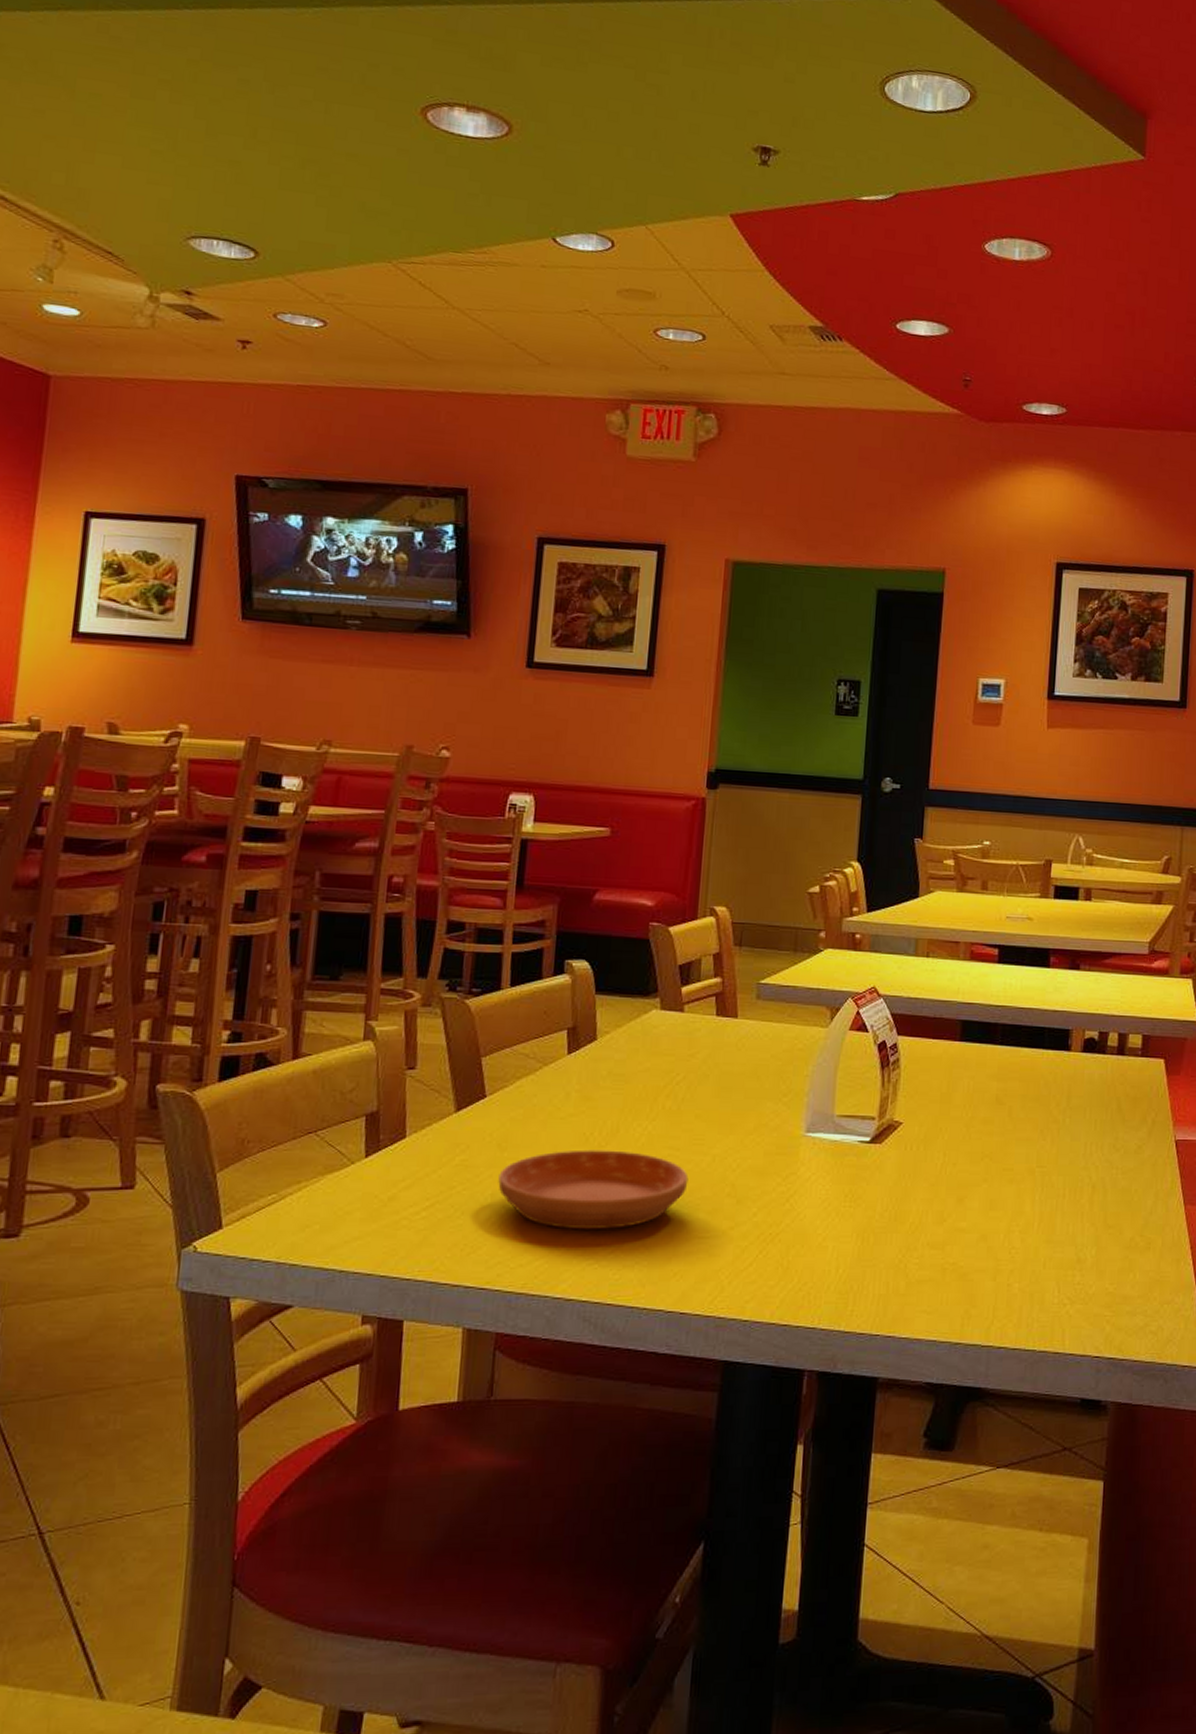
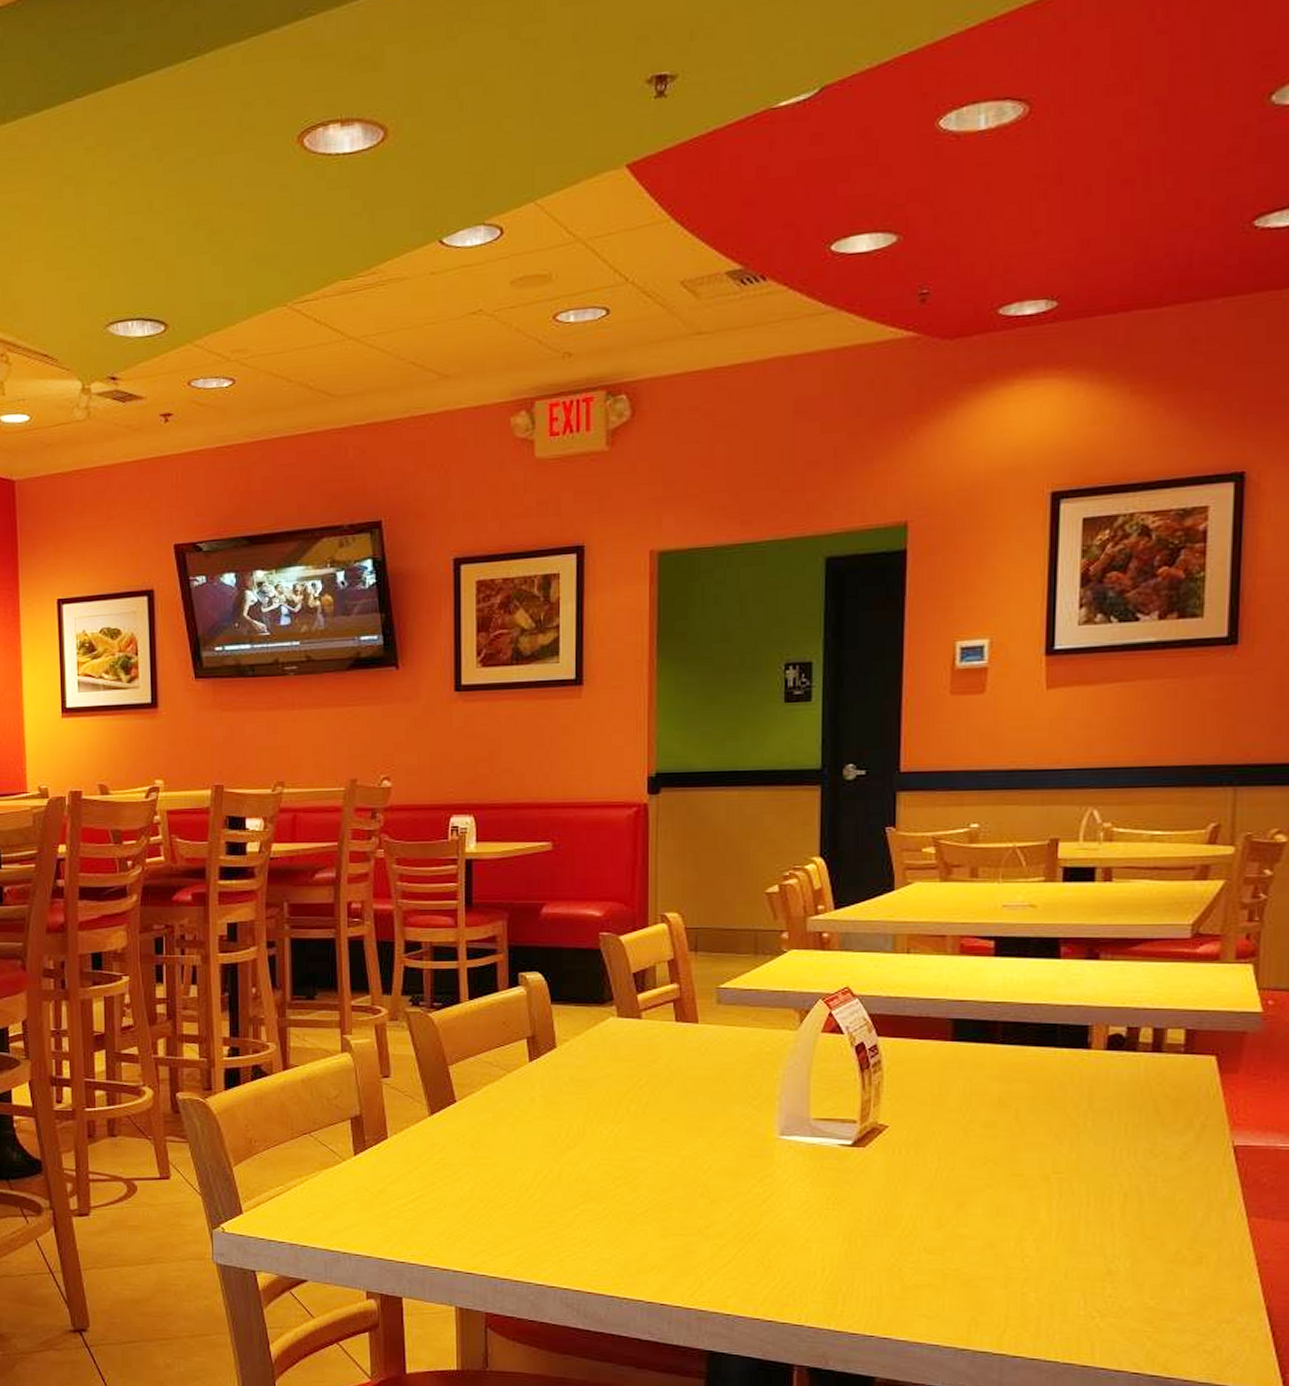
saucer: present [498,1149,689,1230] -> none [475,1150,659,1225]

